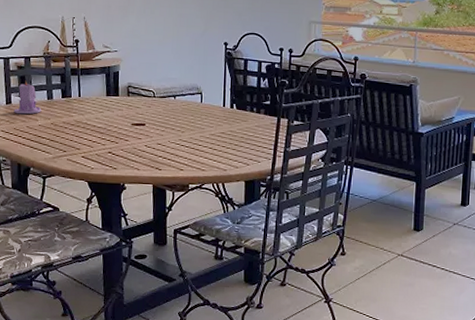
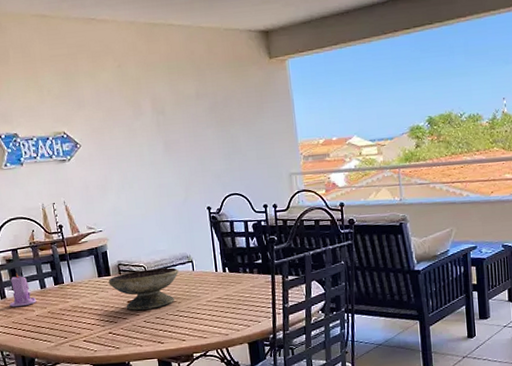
decorative bowl: none [116,95,186,135] -> present [108,267,178,310]

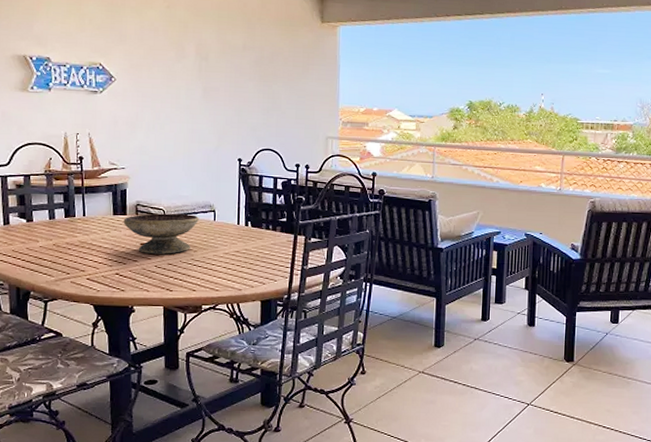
candle: present [9,273,37,308] -> none [12,199,43,236]

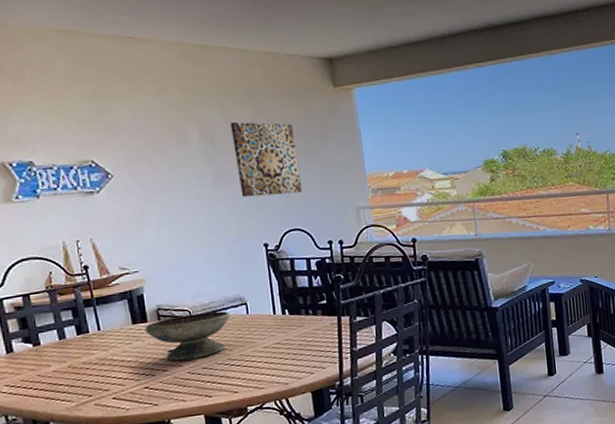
wall art: none [224,43,280,116] -> present [230,121,303,197]

